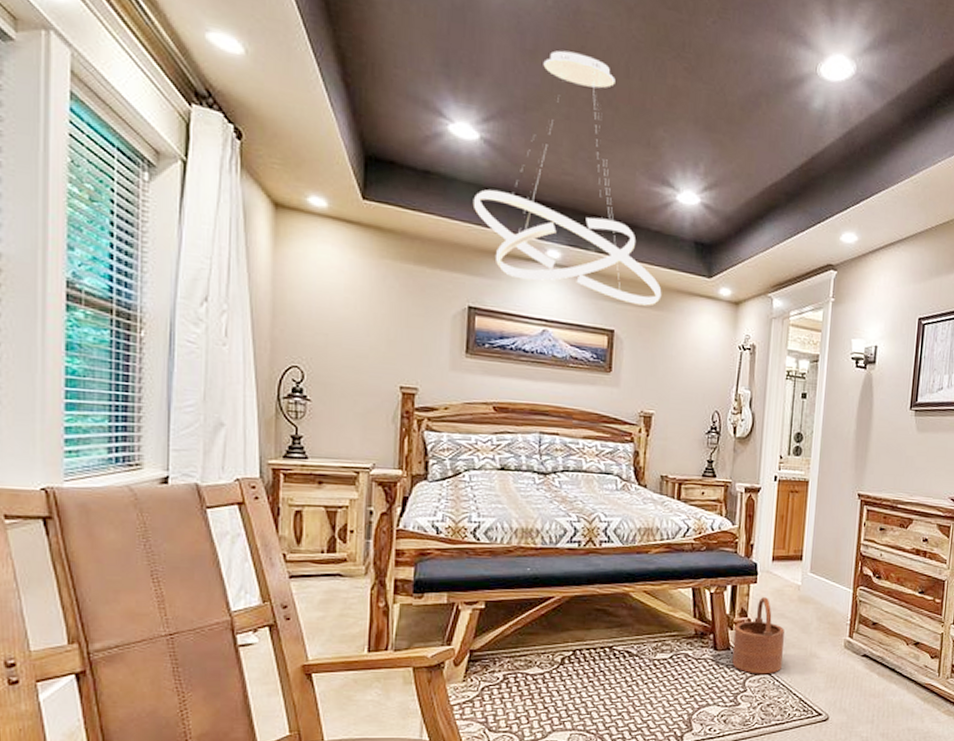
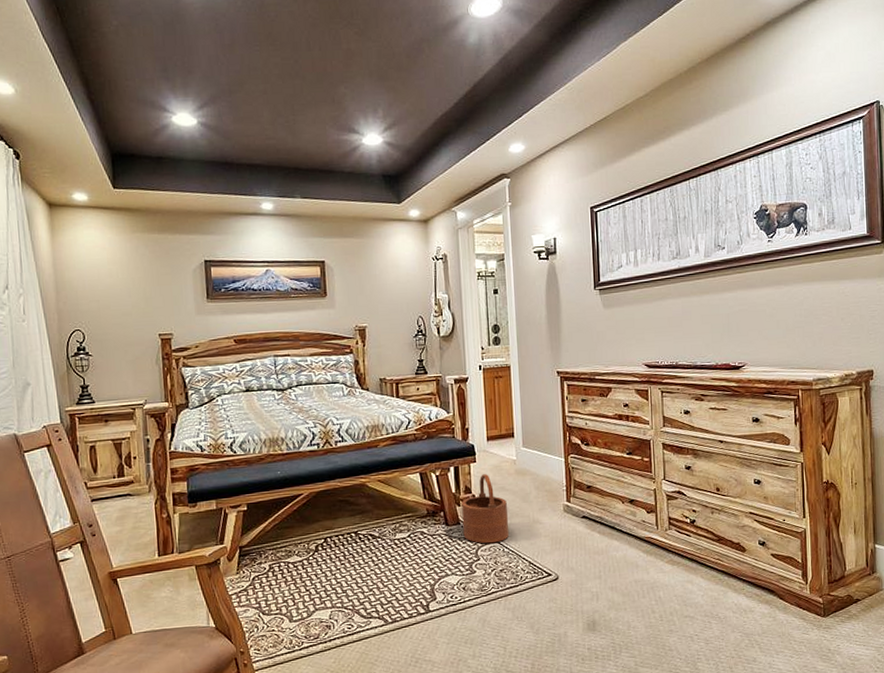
ceiling light fixture: present [472,50,662,306] -> none [198,38,361,237]

